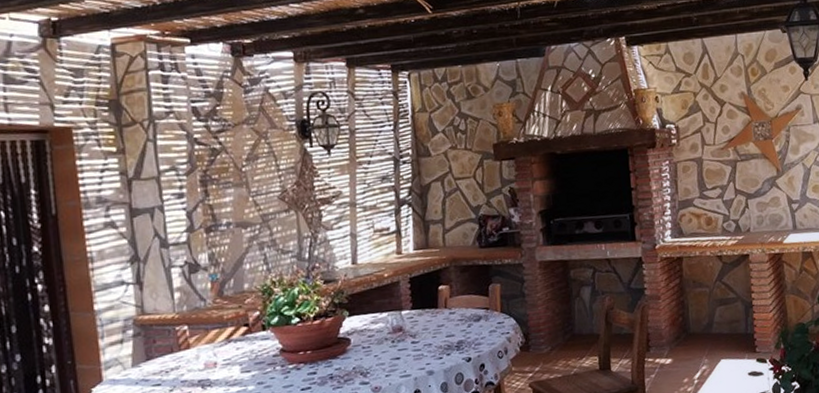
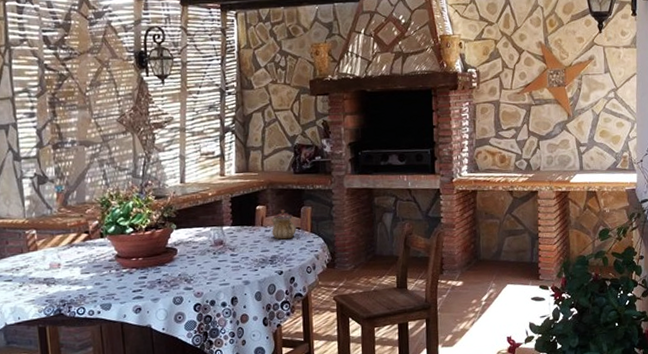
teapot: none [455,288,484,323] -> present [271,209,296,240]

